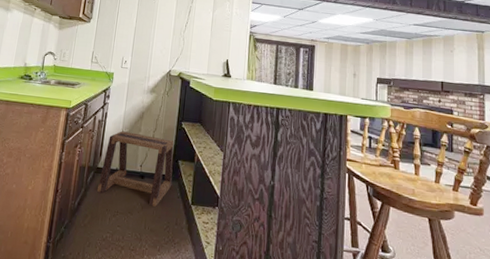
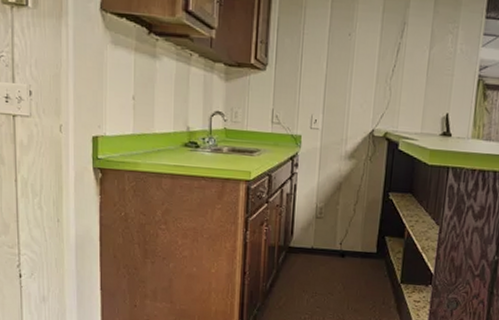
stool: present [97,131,174,207] -> none [291,205,380,286]

